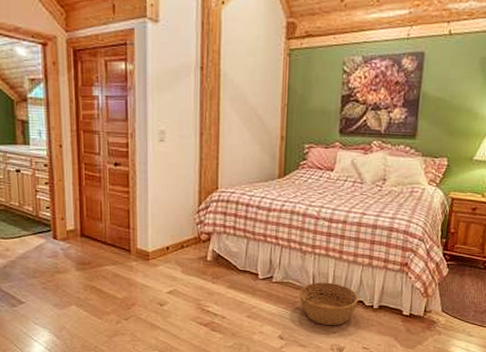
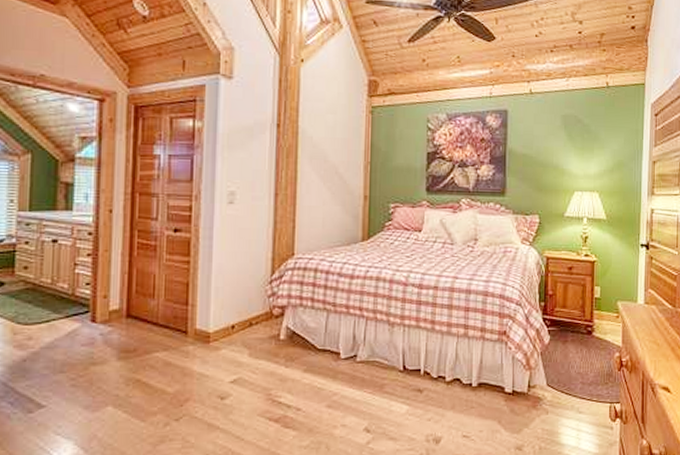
basket: present [299,282,359,326] -> none [387,358,455,412]

